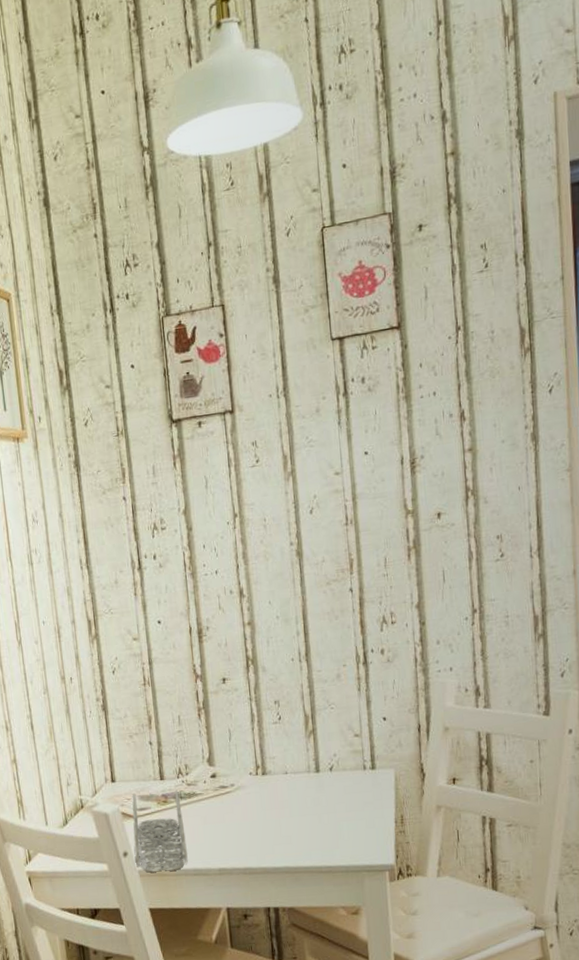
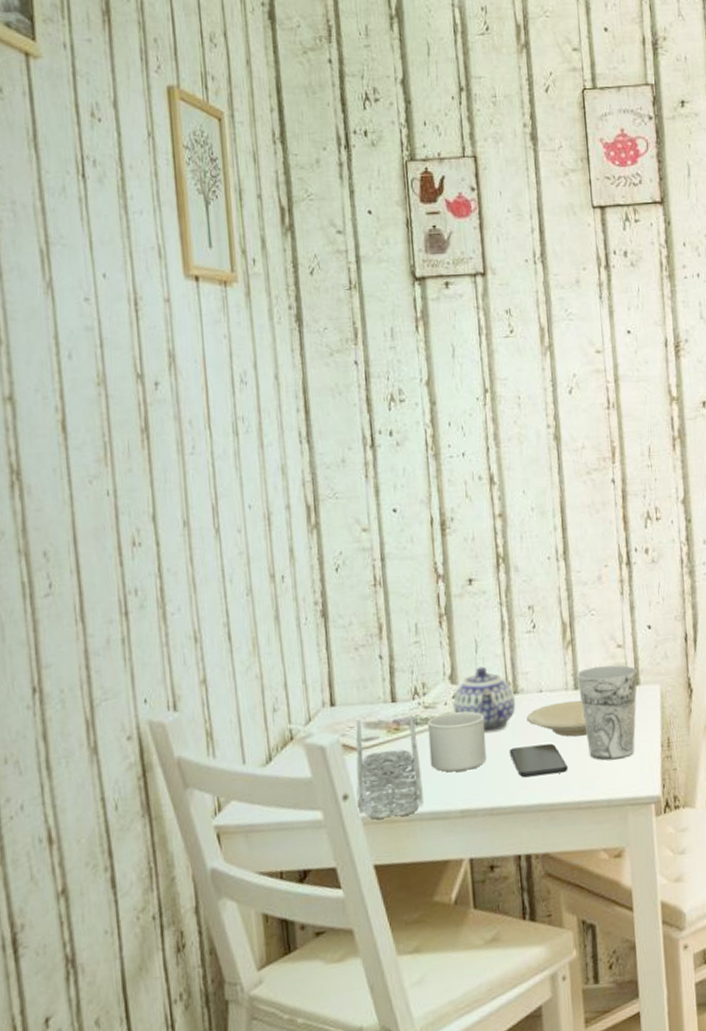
mug: none [190,788,240,838] -> present [427,711,486,773]
teapot: none [210,751,265,806] -> present [452,666,516,733]
smartphone: none [259,817,310,845] -> present [509,743,568,778]
saucer: none [274,781,328,812] -> present [526,700,588,737]
cup: none [317,751,374,833] -> present [576,665,638,760]

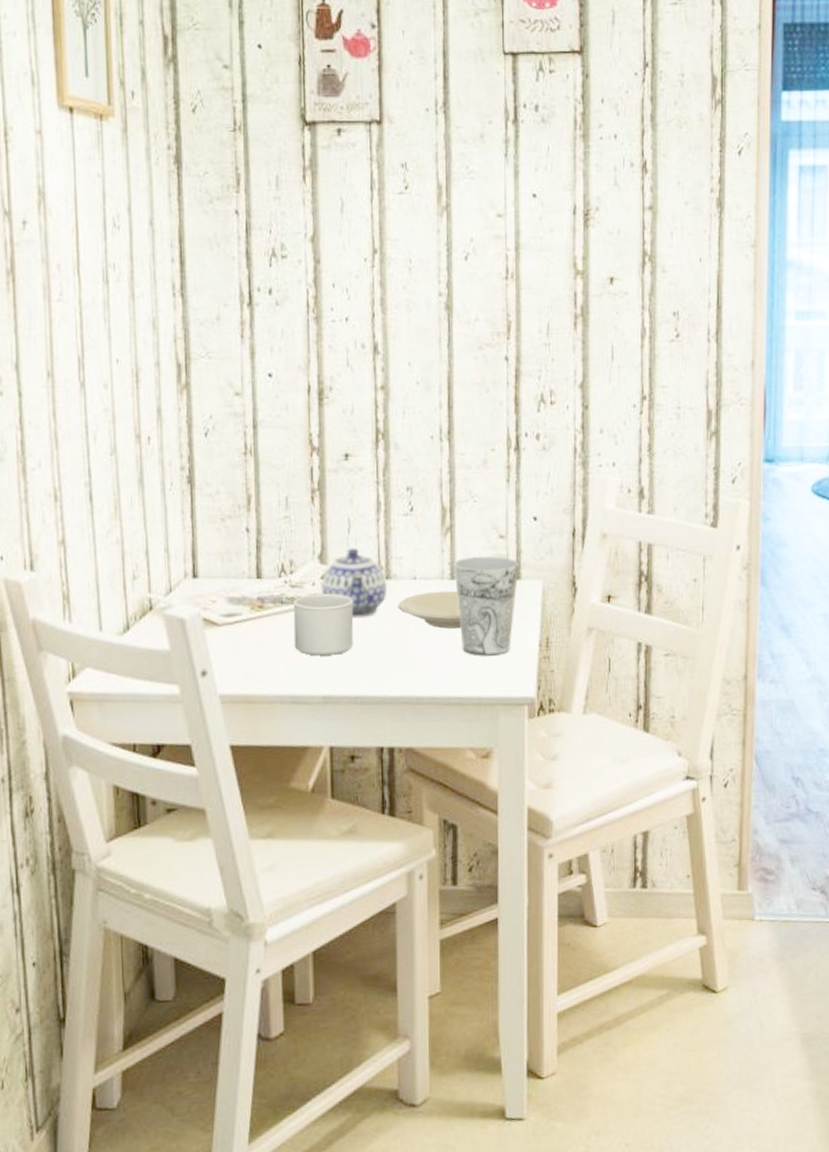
napkin holder: present [356,714,424,820] -> none [216,592,285,699]
smartphone: present [509,743,568,778] -> none [377,634,438,668]

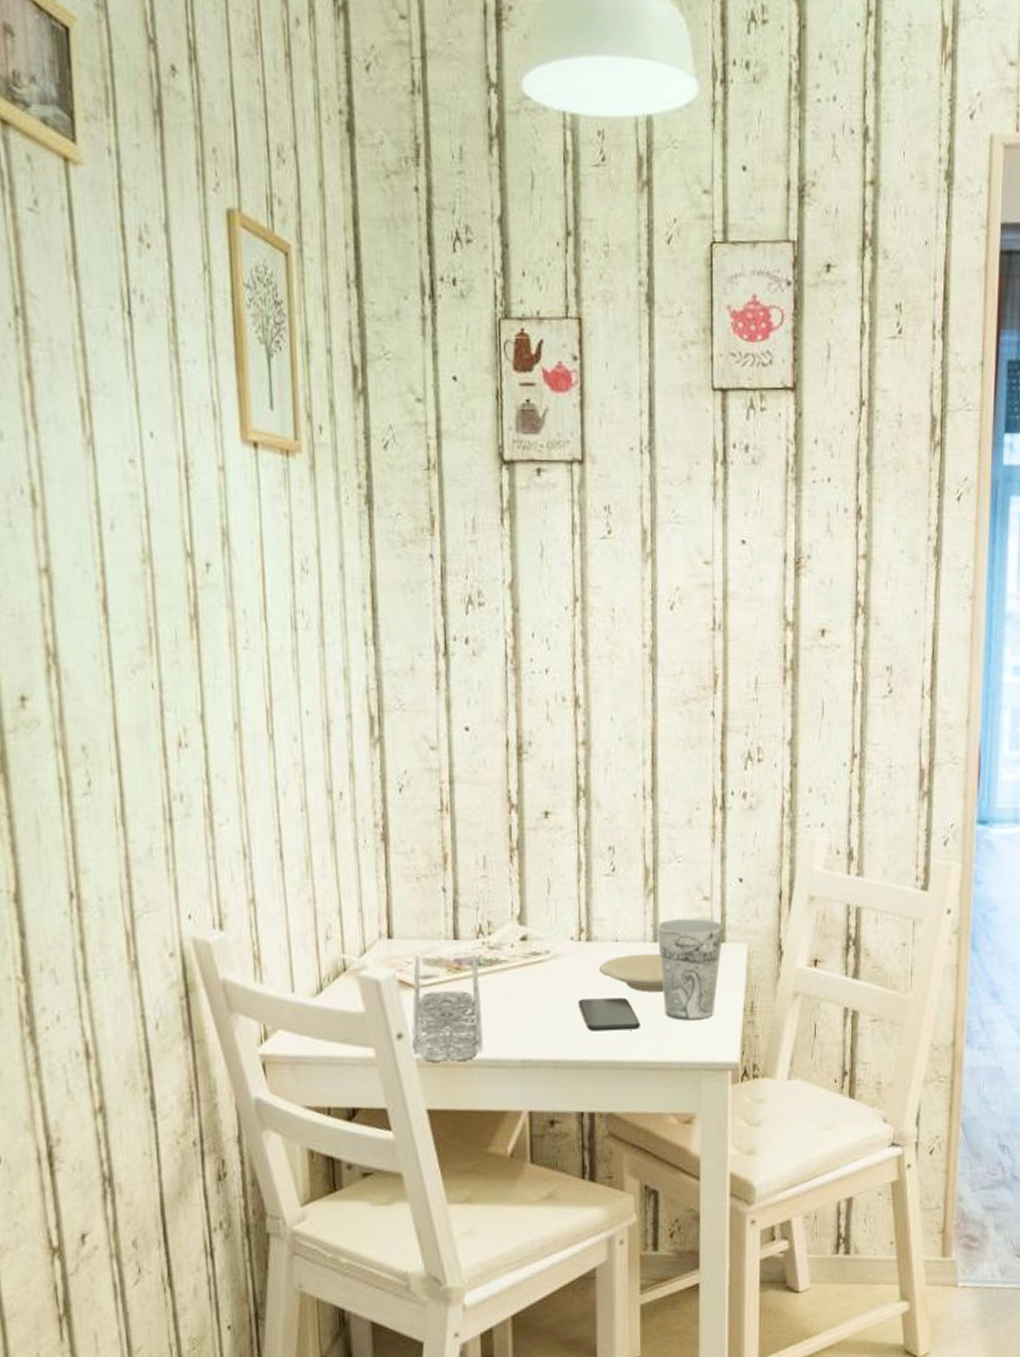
napkin holder: none [216,592,285,699] -> present [412,954,483,1062]
mug: present [293,593,354,656] -> none [491,955,553,1019]
teapot: present [320,548,388,617] -> none [519,908,588,980]
smartphone: none [377,634,438,668] -> present [578,997,640,1032]

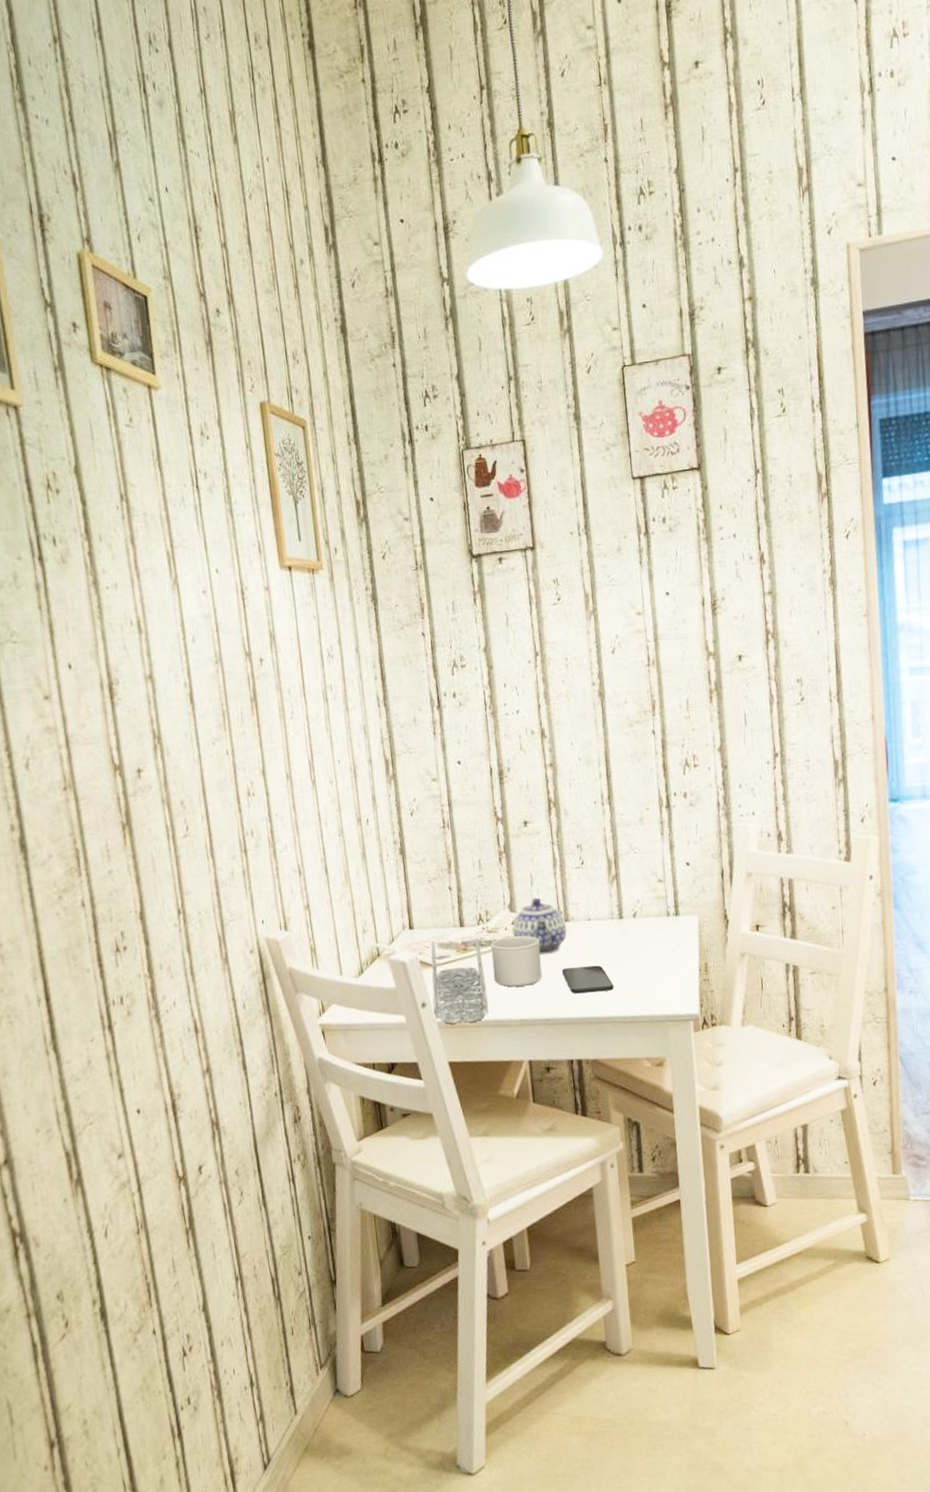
mug: none [491,955,553,1019] -> present [490,935,542,987]
teapot: none [519,908,588,980] -> present [512,897,567,954]
saucer: present [599,953,664,992] -> none [576,928,631,960]
cup: present [656,919,724,1020] -> none [621,897,677,981]

